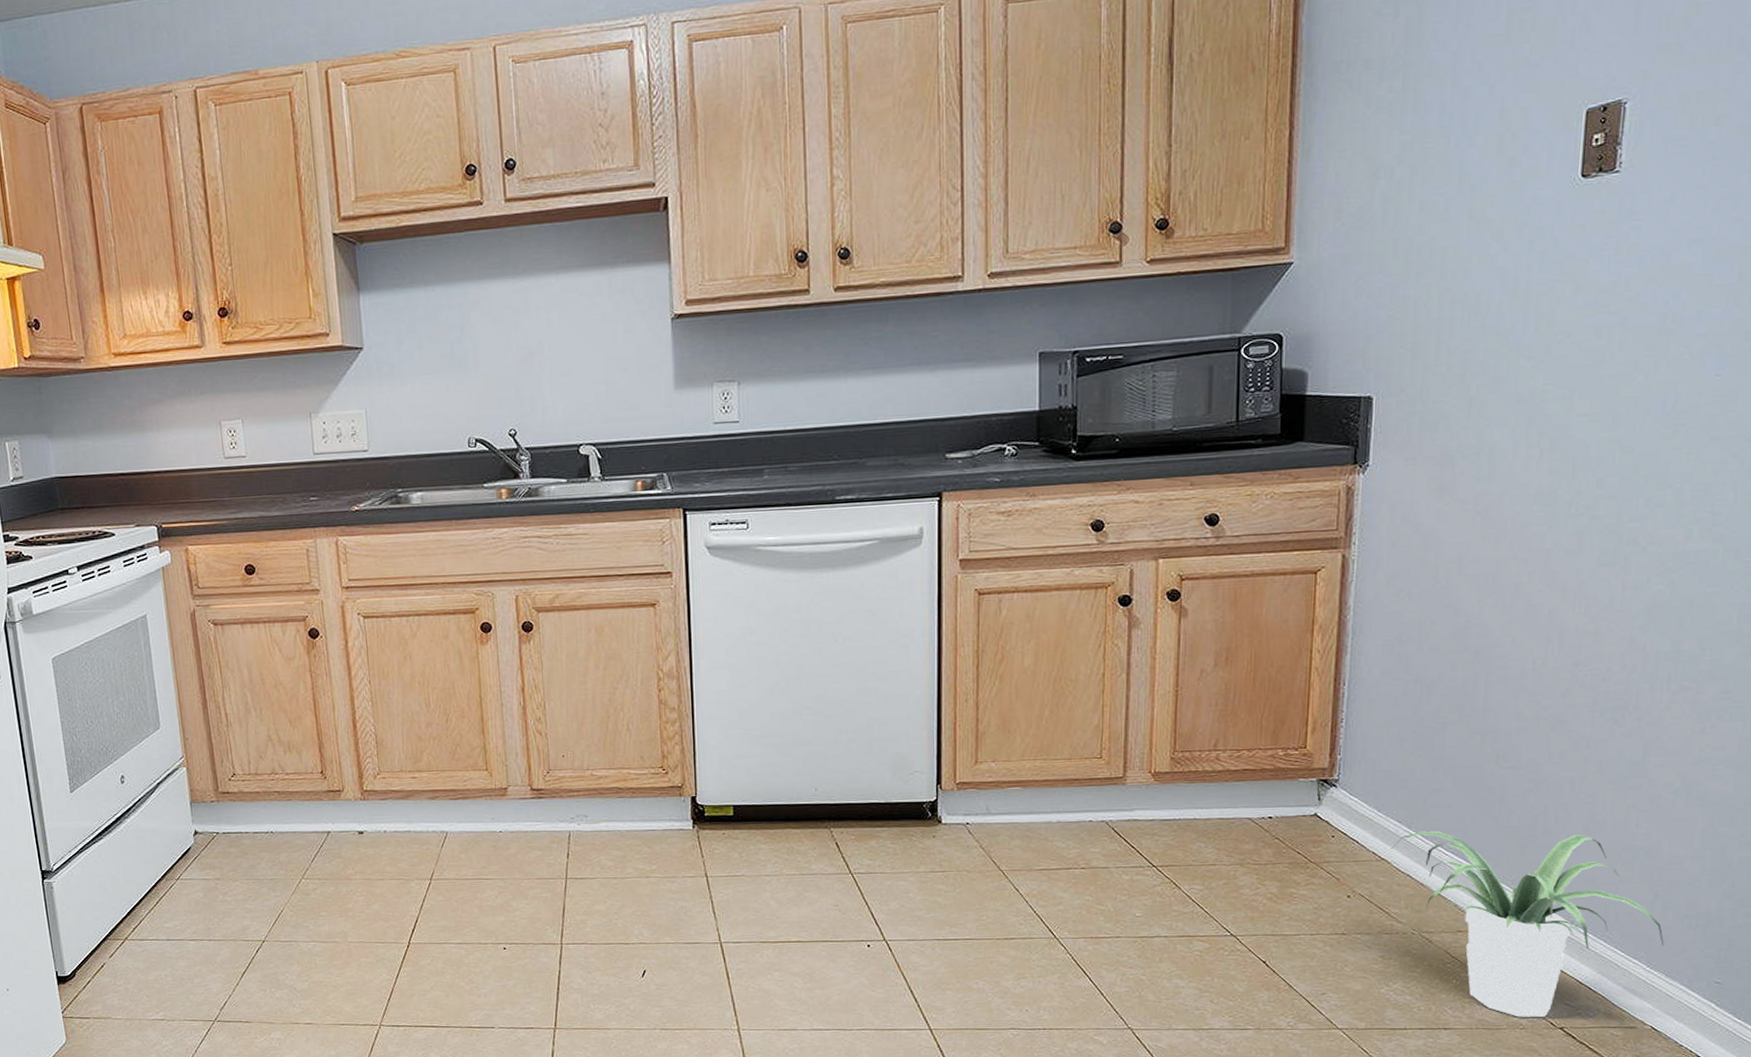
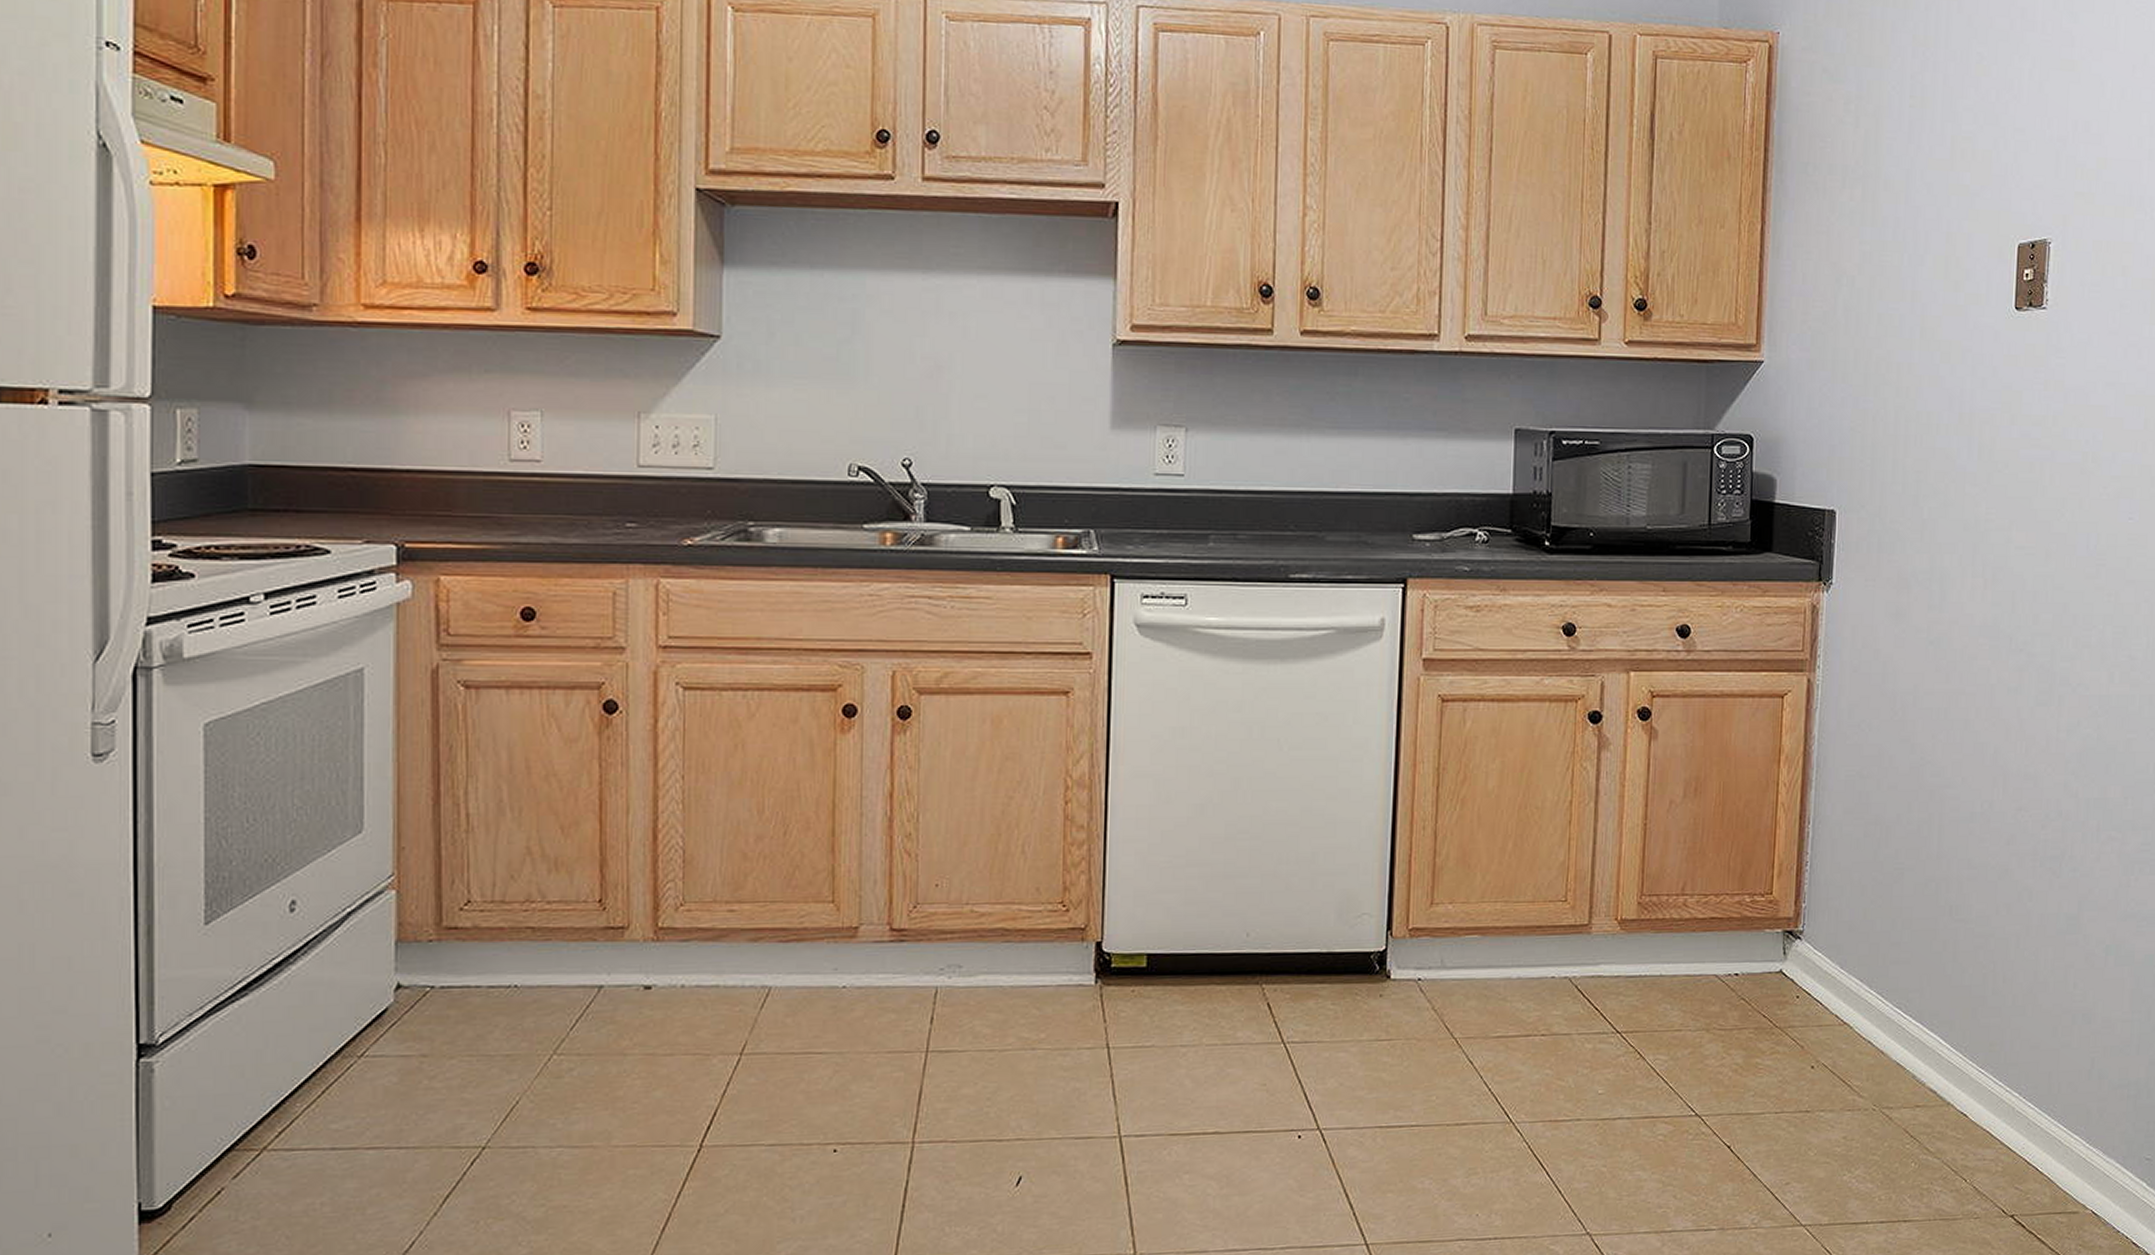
potted plant: present [1390,831,1664,1017] -> none [1852,991,2101,1205]

